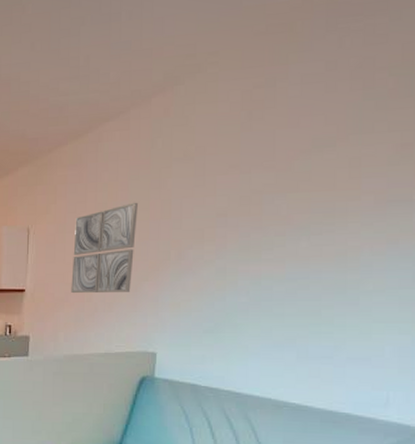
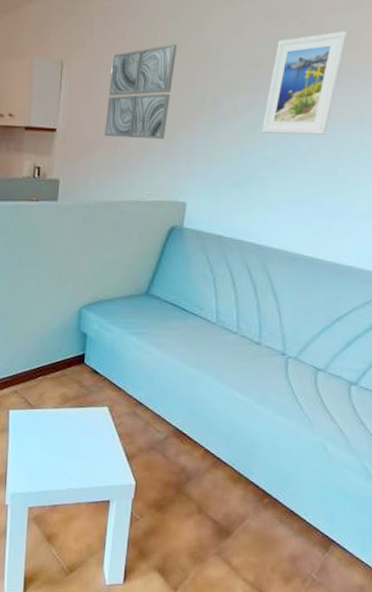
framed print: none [231,171,320,279] -> present [261,31,348,135]

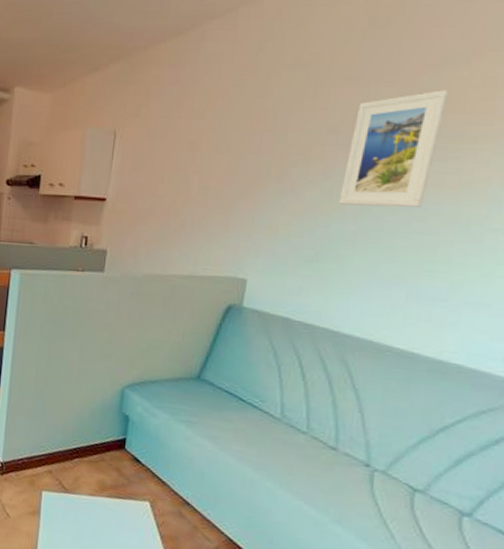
wall art: present [105,44,177,140] -> none [157,110,239,210]

